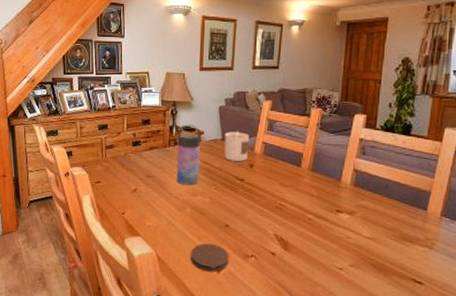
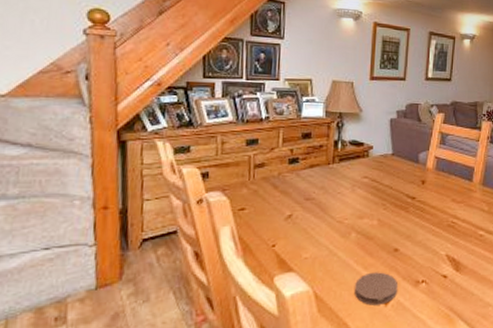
water bottle: present [176,124,201,186] -> none [340,138,370,207]
candle: present [224,131,250,161] -> none [394,145,422,178]

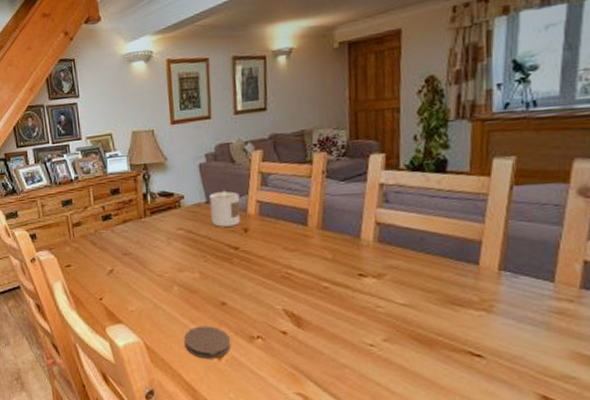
candle: none [394,145,422,178] -> present [209,190,241,227]

